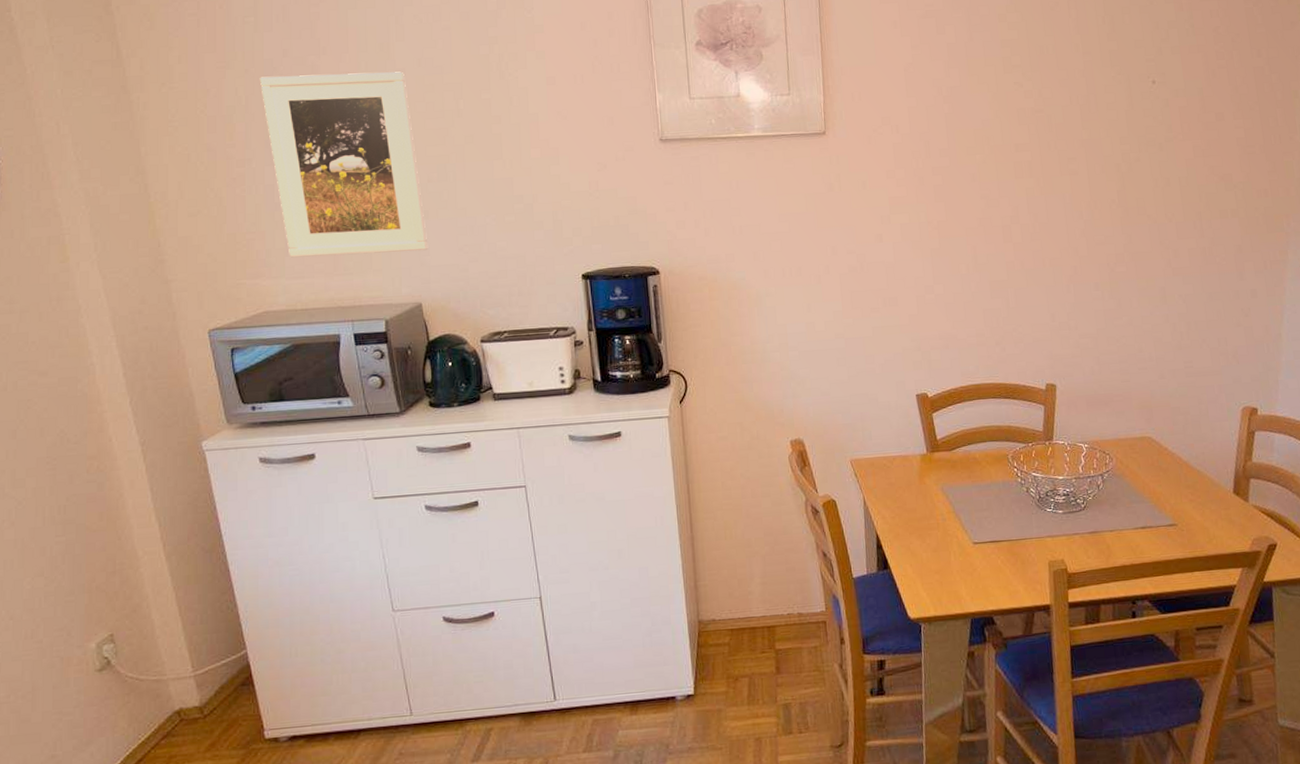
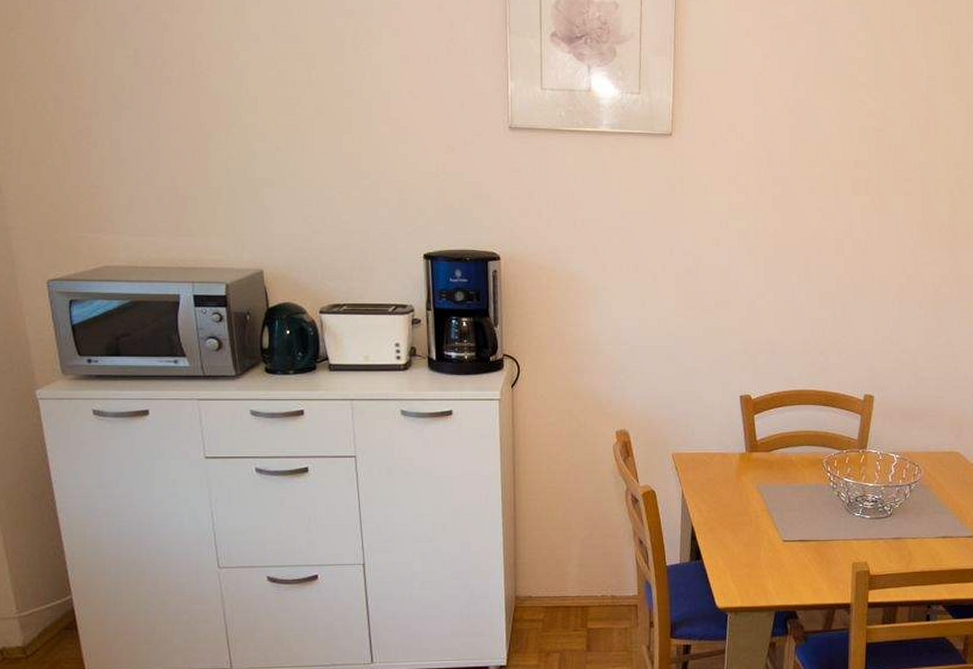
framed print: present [259,71,429,258] -> none [110,30,273,219]

